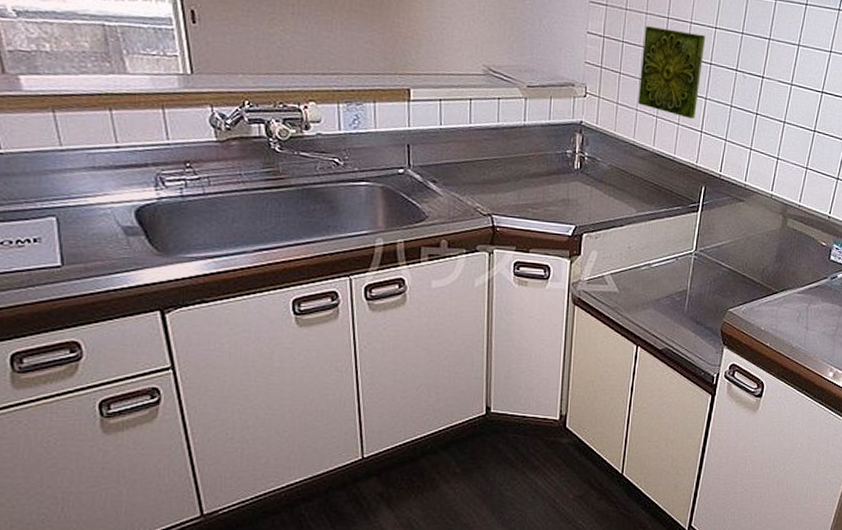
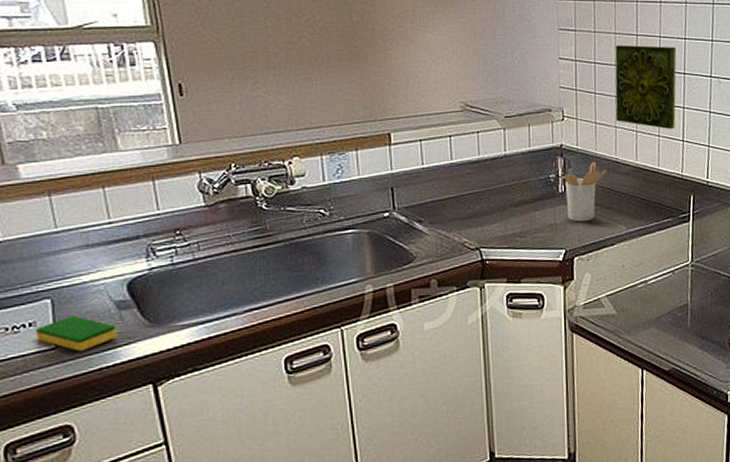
dish sponge: none [40,236,125,273] -> present [35,316,118,352]
utensil holder: none [580,142,624,201] -> present [564,161,608,222]

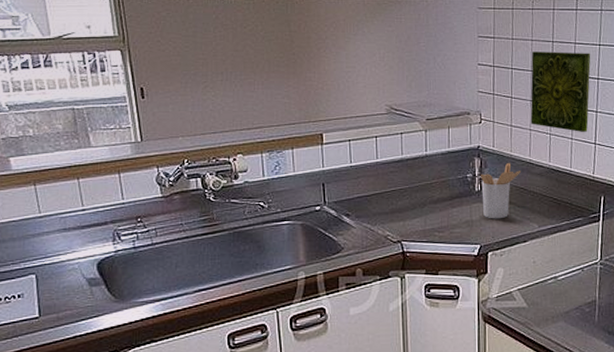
dish sponge: present [35,316,118,352] -> none [23,290,89,321]

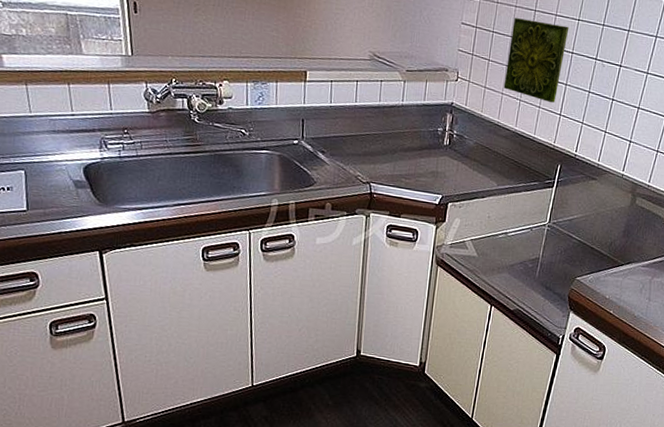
utensil holder: present [481,162,522,219] -> none [448,122,489,174]

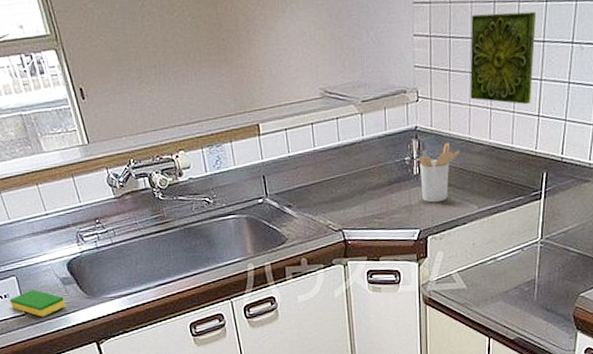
dish sponge: none [12,187,74,217] -> present [9,290,66,317]
utensil holder: none [448,122,489,174] -> present [419,142,461,203]

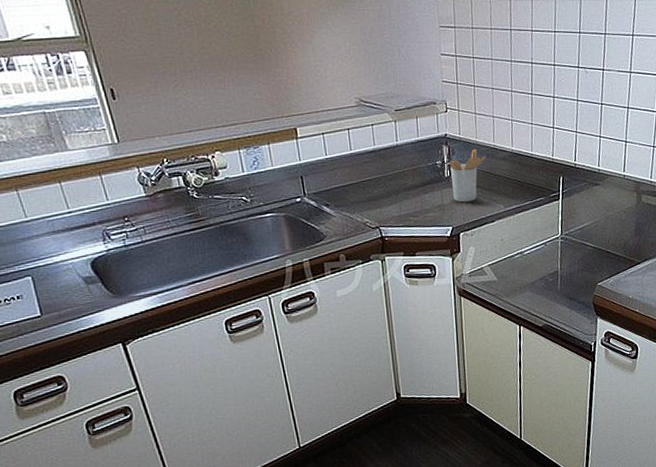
dish sponge: present [9,290,66,317] -> none [23,290,89,319]
decorative tile: present [470,11,537,105] -> none [491,39,547,118]

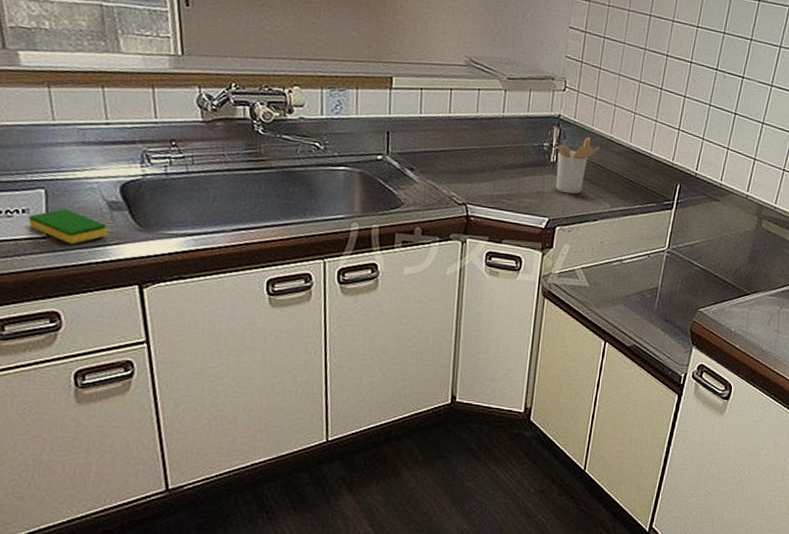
dish sponge: none [23,290,89,319] -> present [28,209,108,245]

